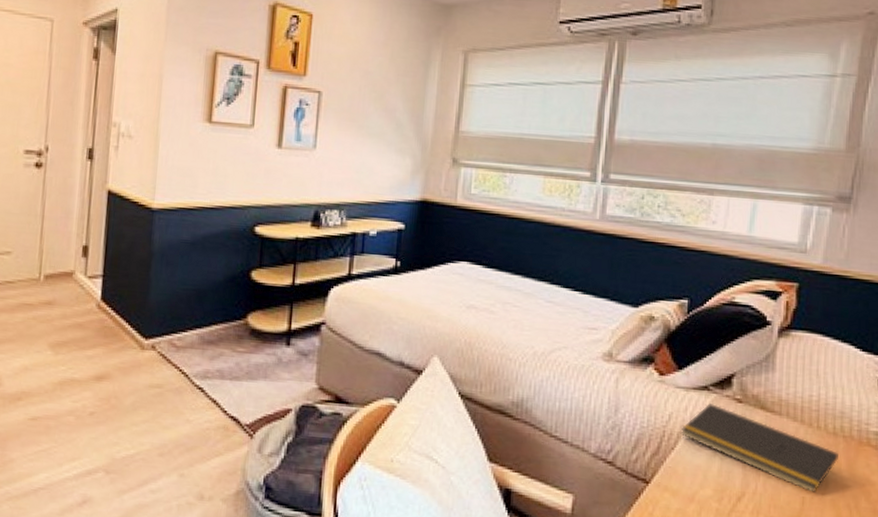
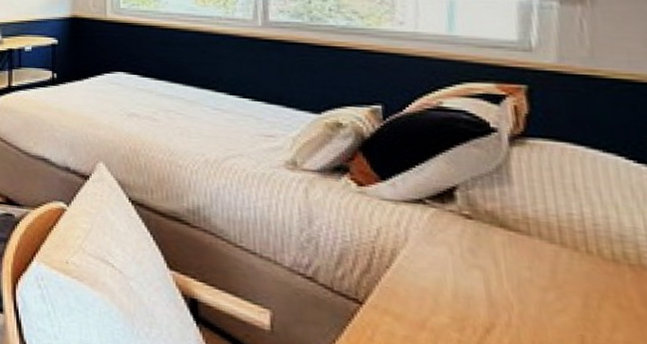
notepad: present [680,403,838,492] -> none [394,218,627,331]

